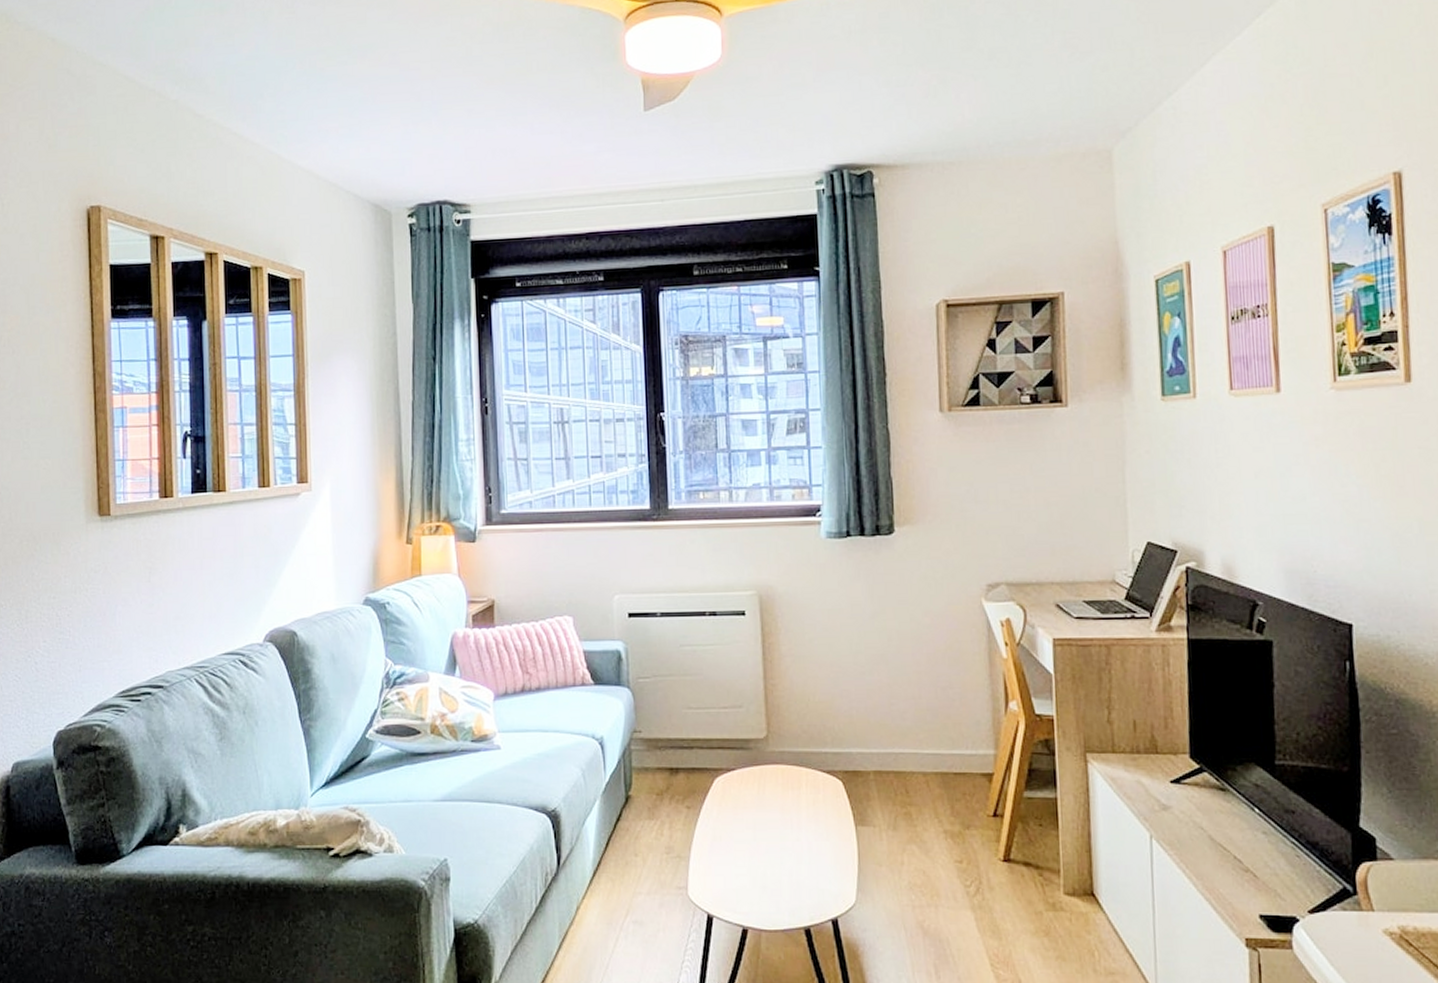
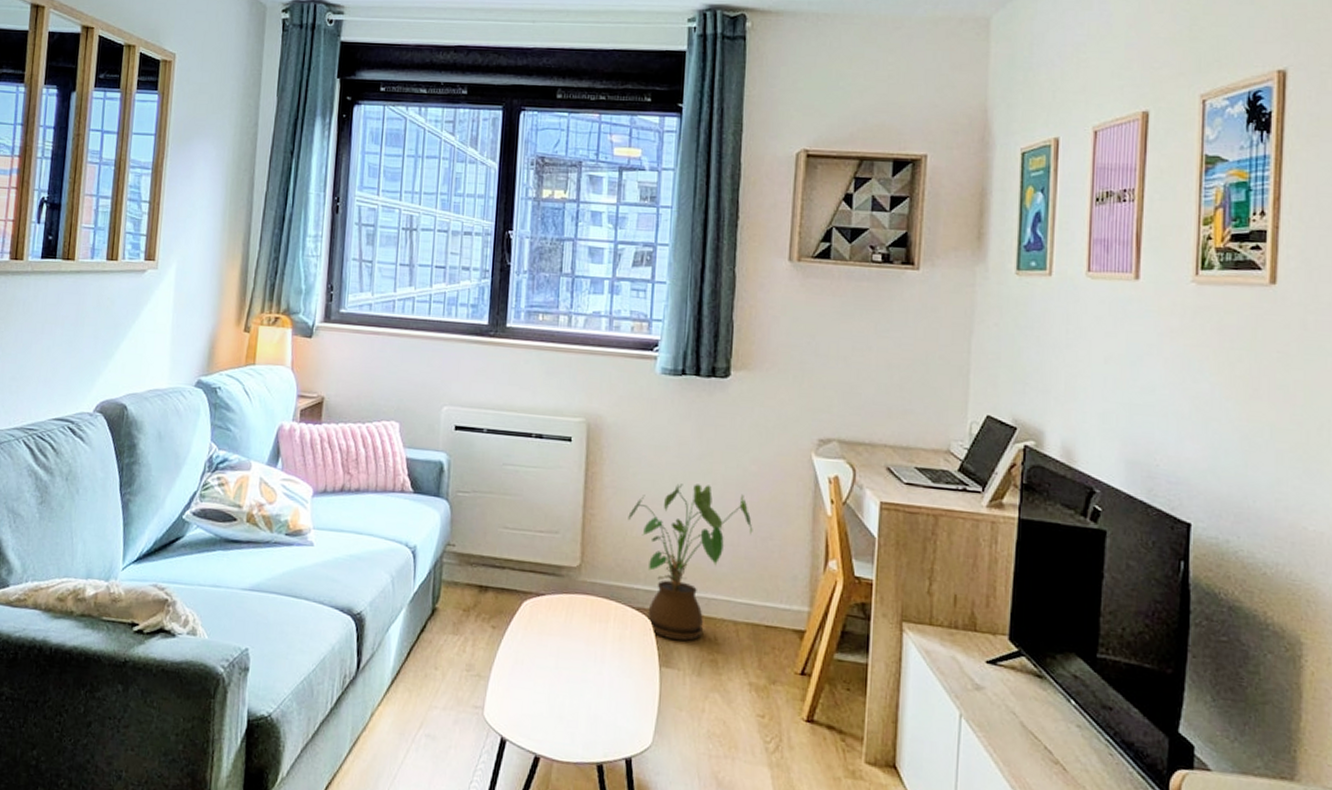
house plant: none [809,642,933,798] -> present [628,483,753,641]

